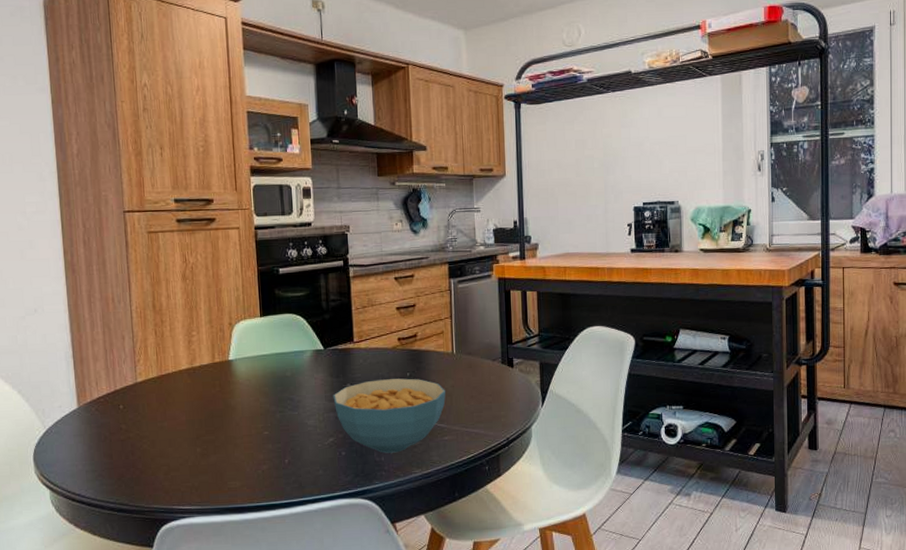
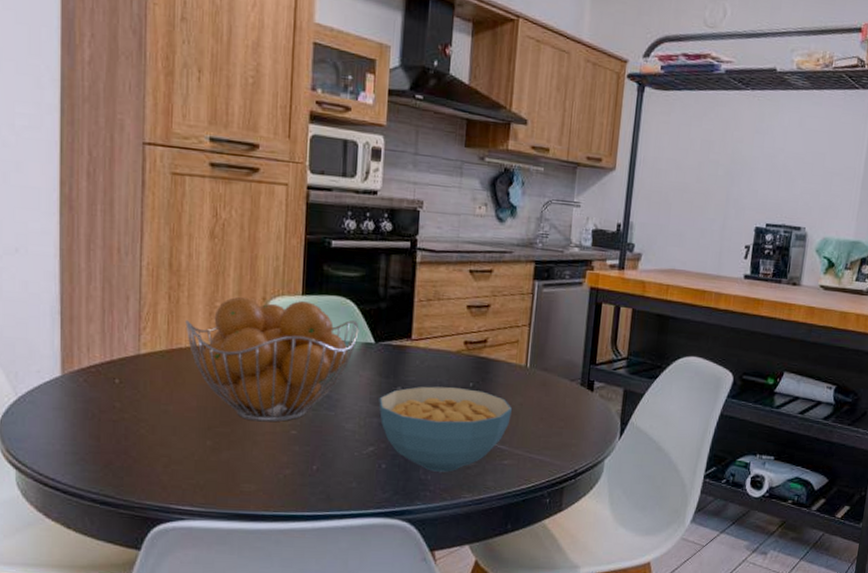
fruit basket: none [170,322,310,427] -> present [185,296,359,423]

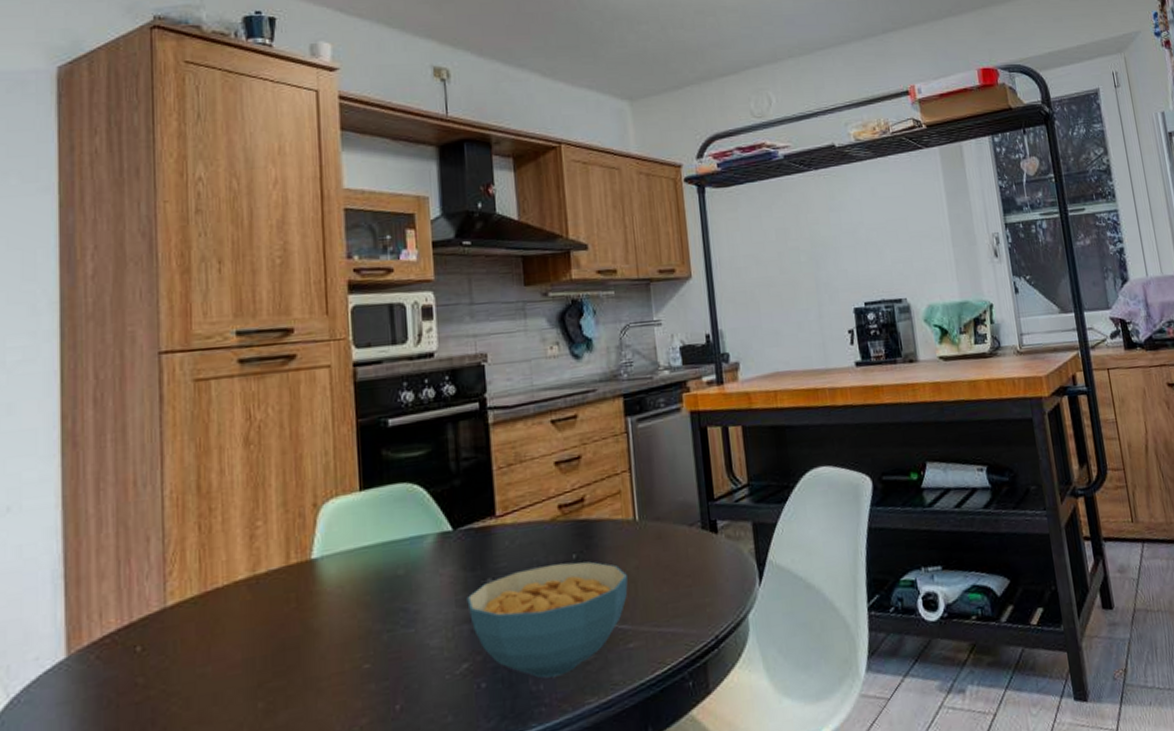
fruit basket: present [185,296,359,423] -> none [221,497,433,664]

